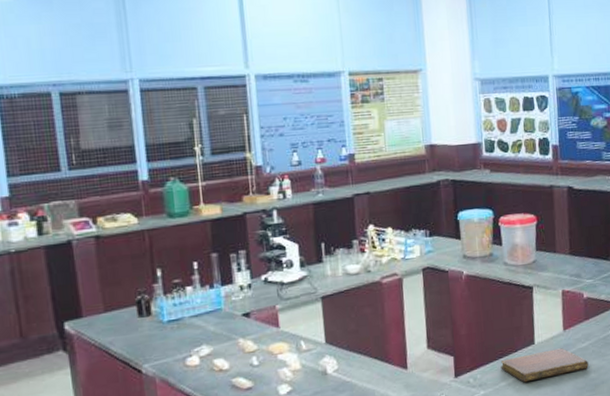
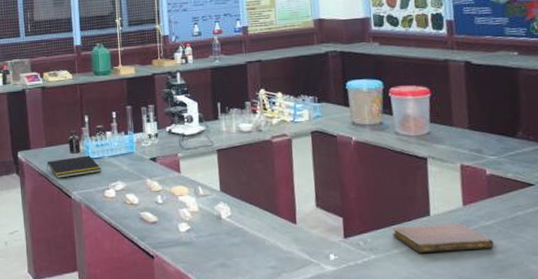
notepad: none [106,317,182,351] -> present [47,155,102,178]

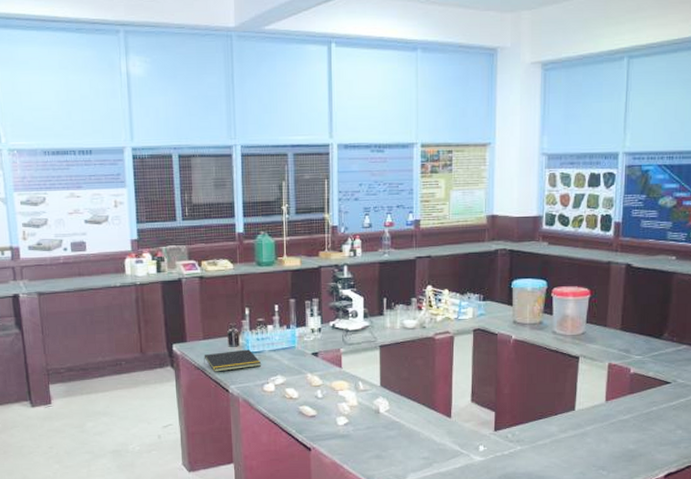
notebook: present [392,223,494,253] -> none [539,417,628,445]

